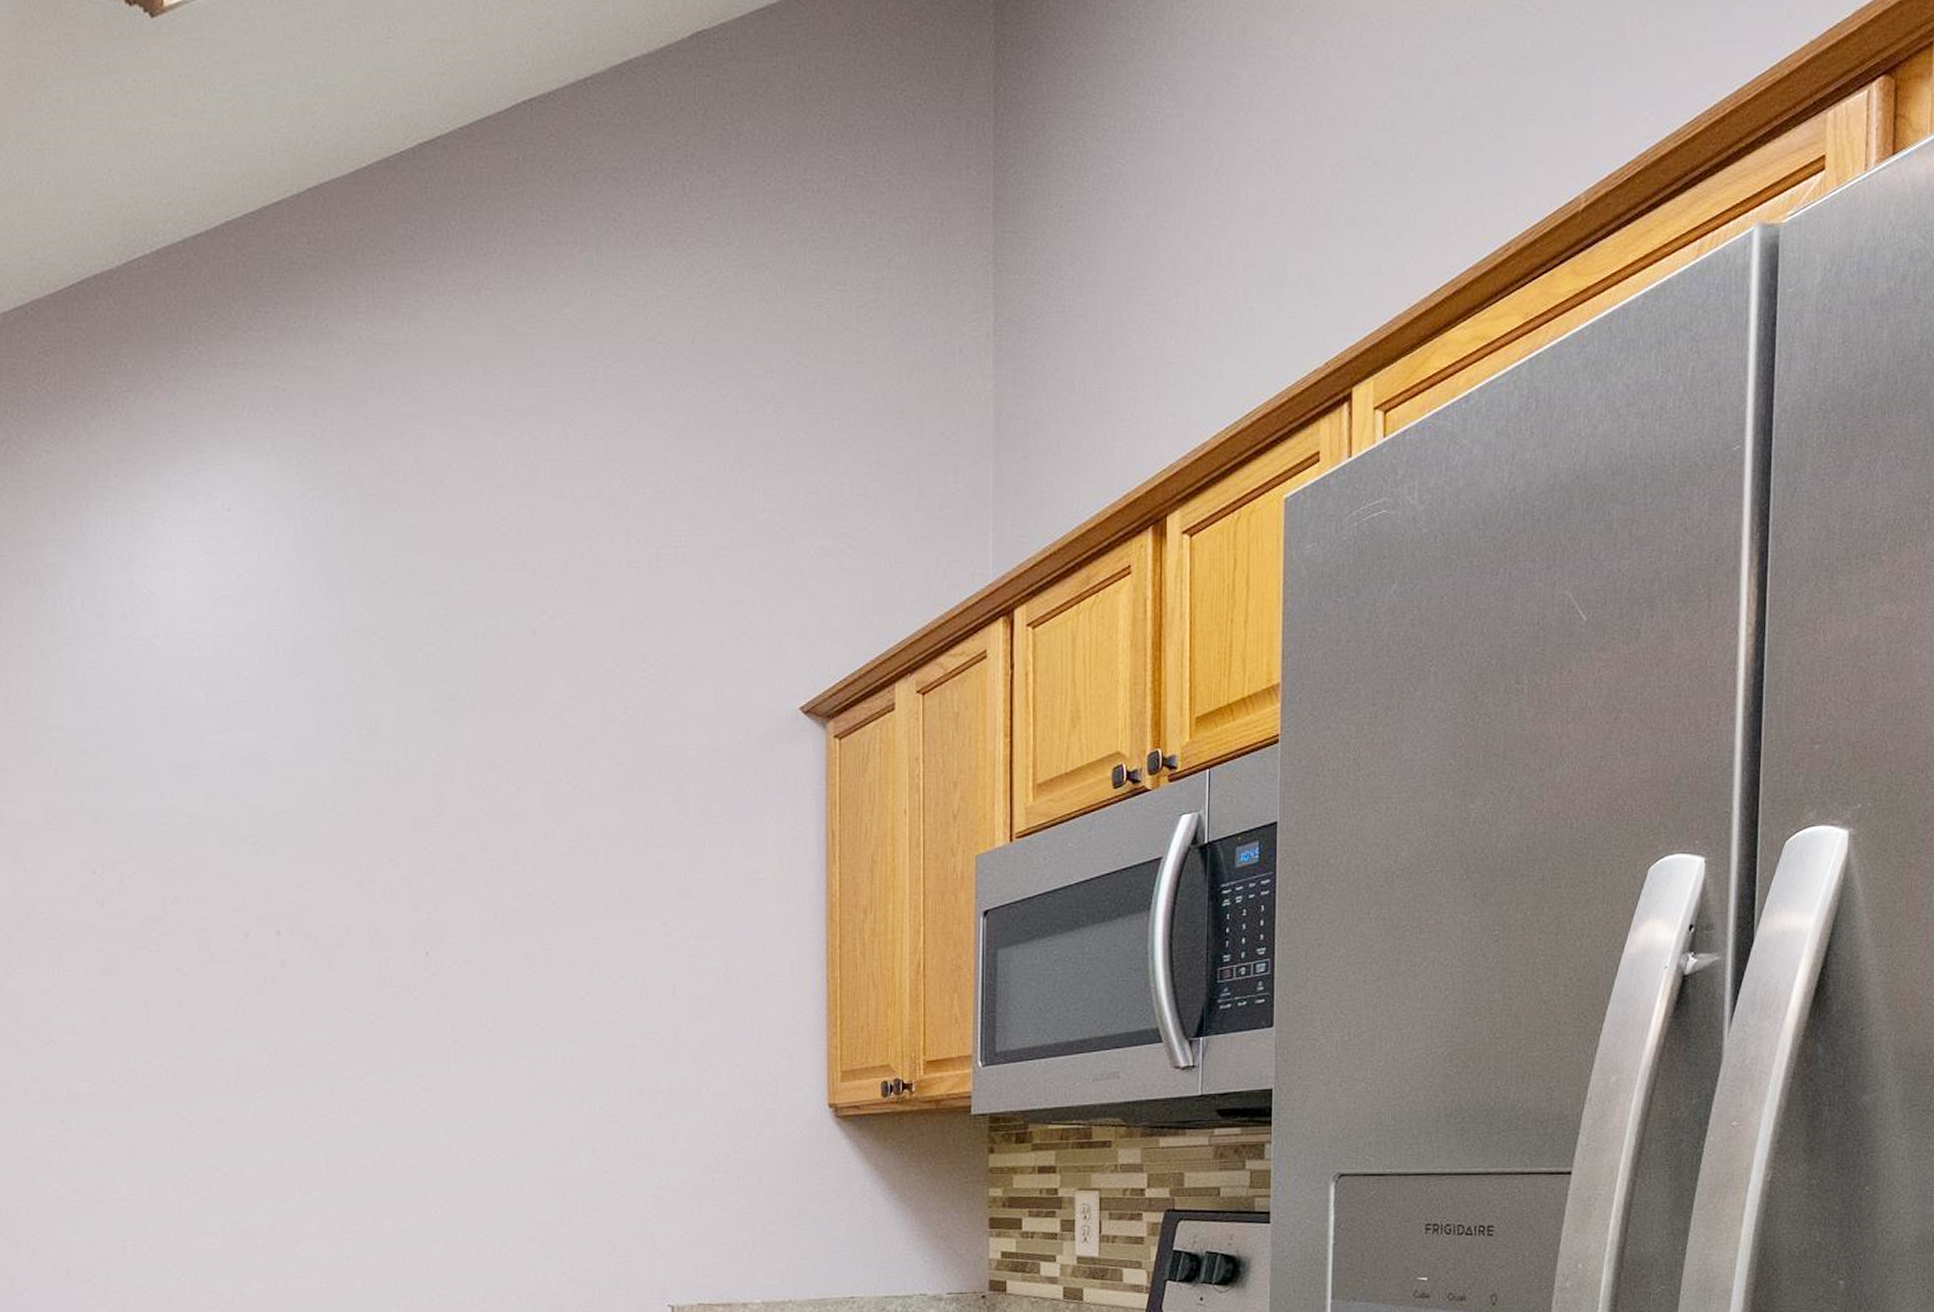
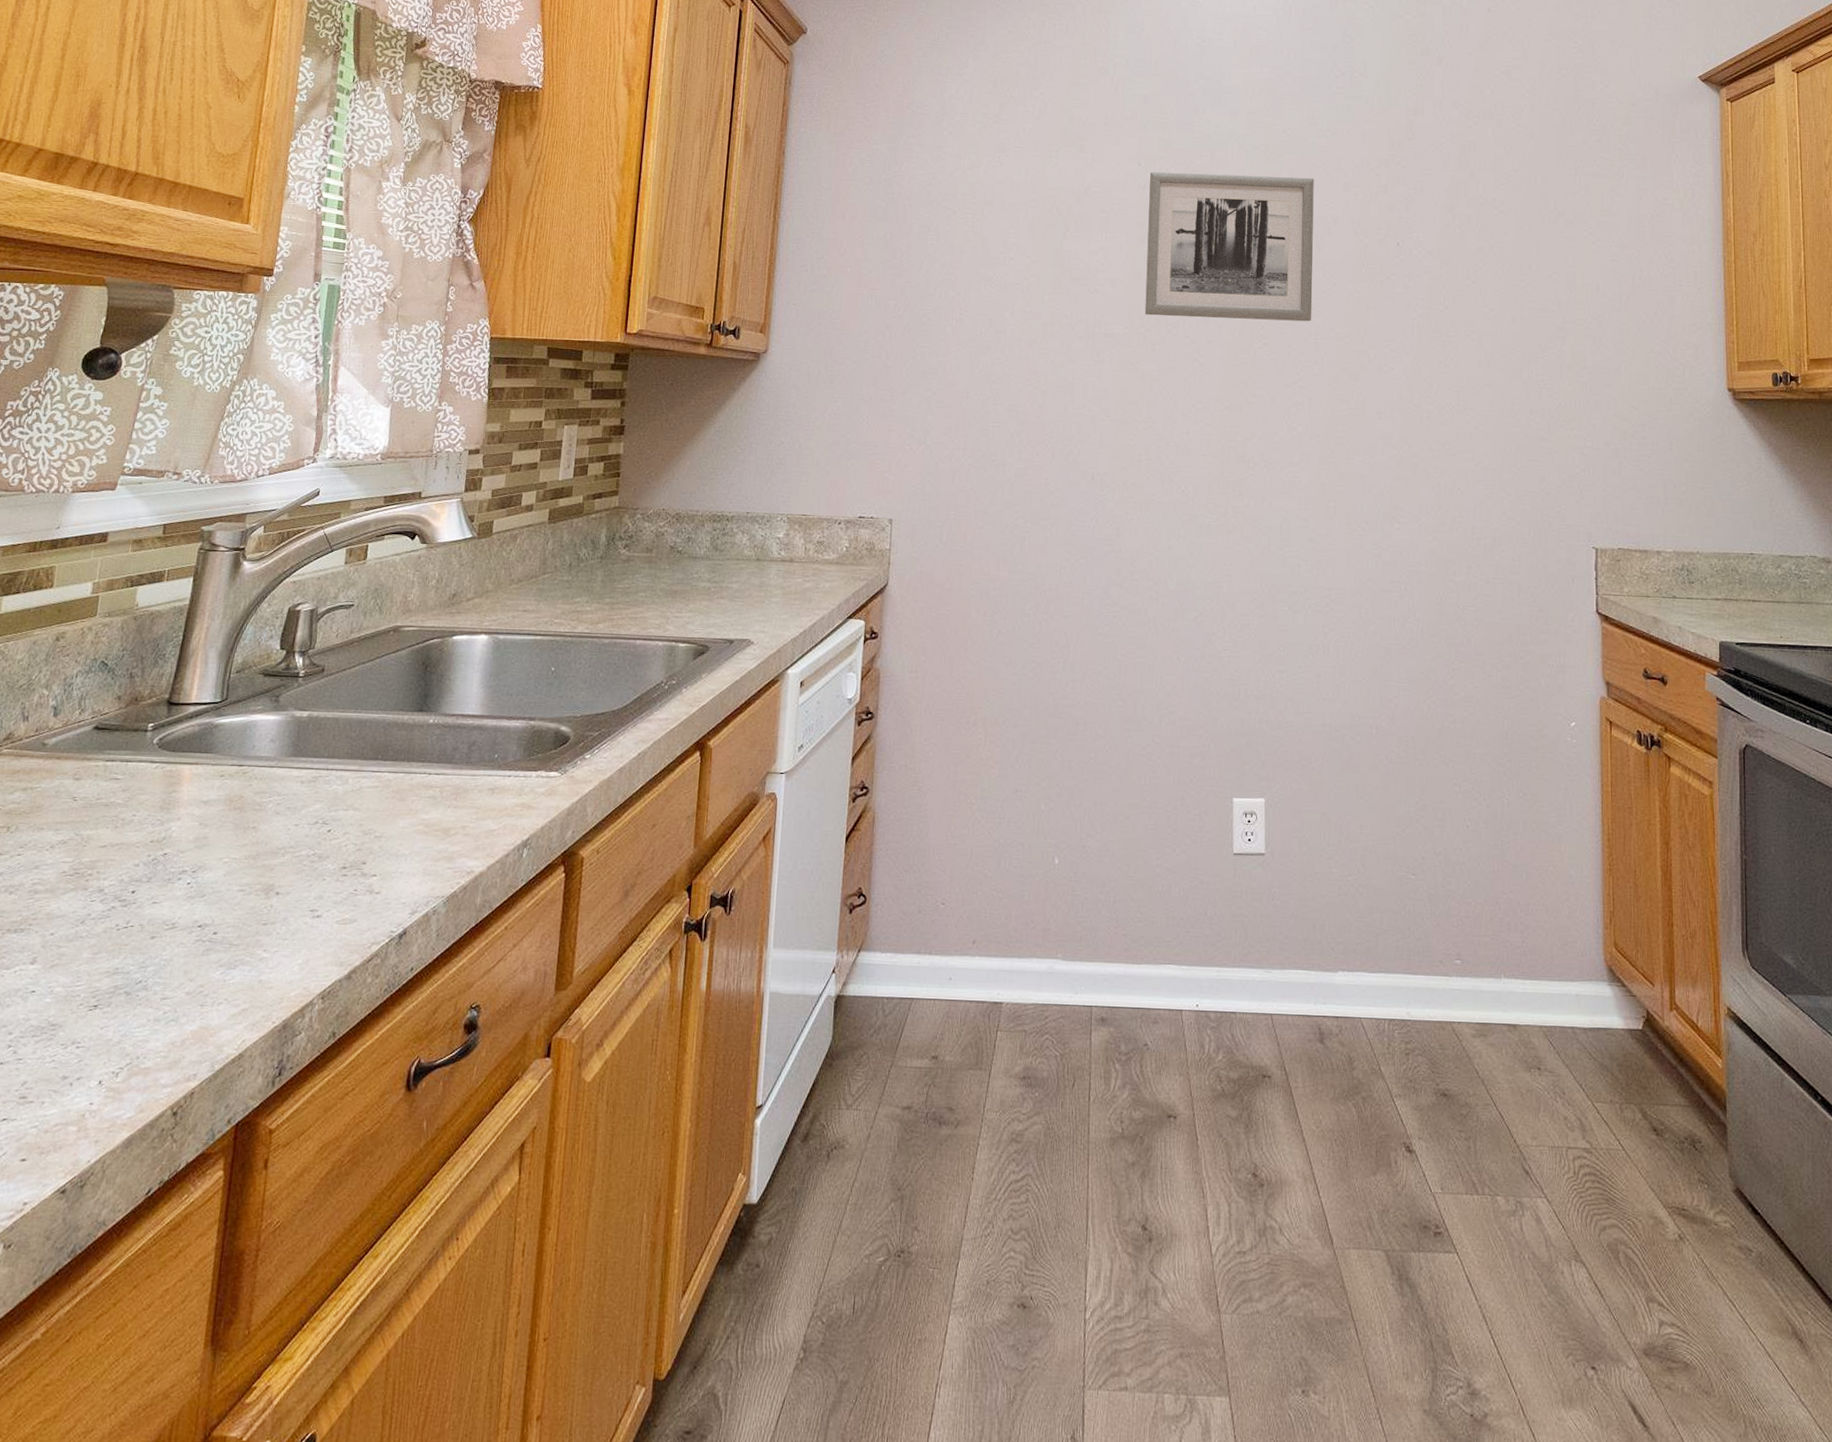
wall art: none [109,875,324,1067] -> present [1145,171,1314,322]

